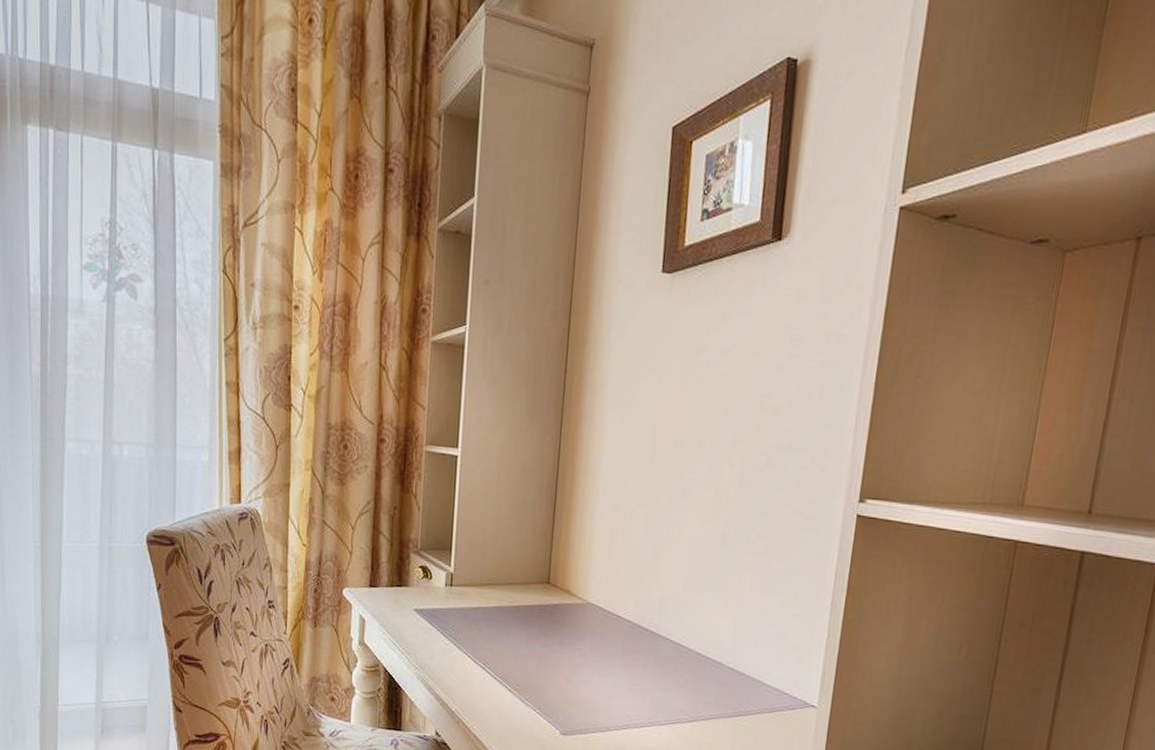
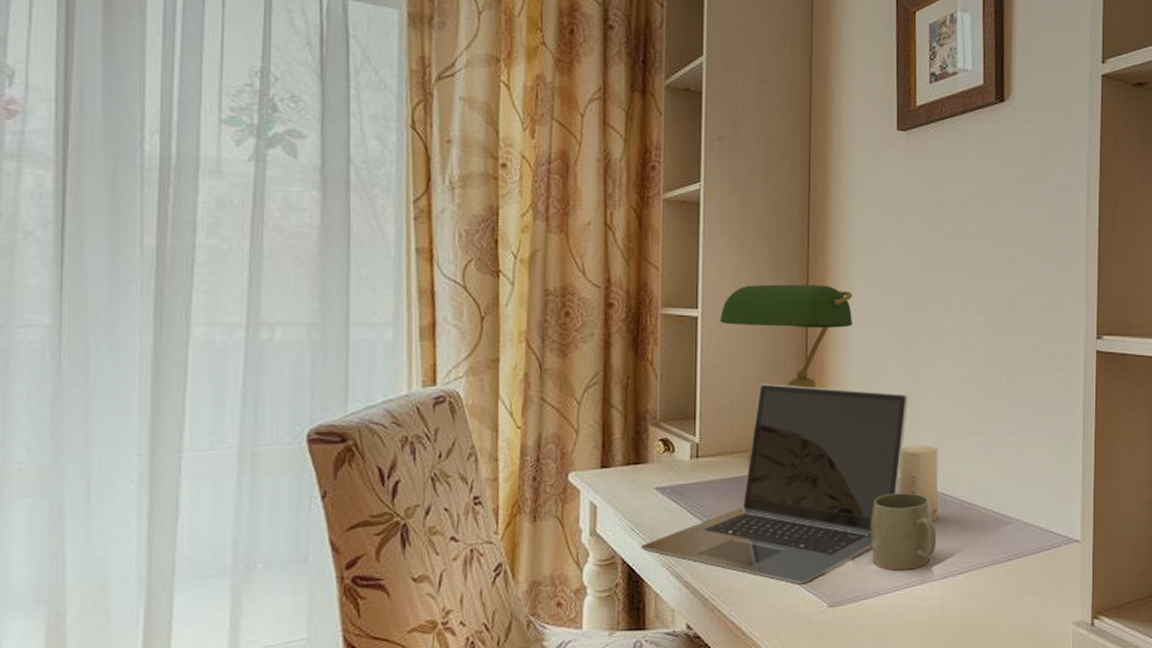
laptop: none [399,523,651,711] -> present [640,384,908,585]
desk lamp: none [477,427,604,592] -> present [720,284,853,460]
mug: none [604,637,669,713] -> present [870,493,937,572]
candle: none [635,594,677,670] -> present [899,446,938,522]

